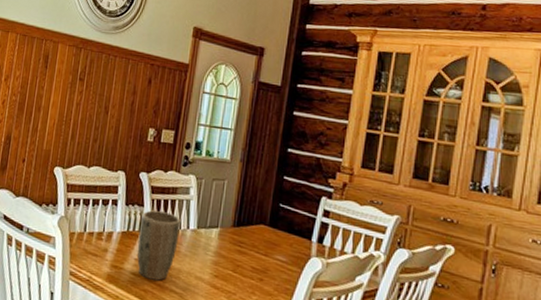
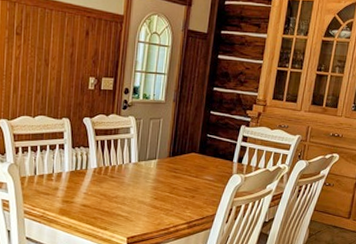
plant pot: present [137,210,181,281] -> none [85,150,123,208]

